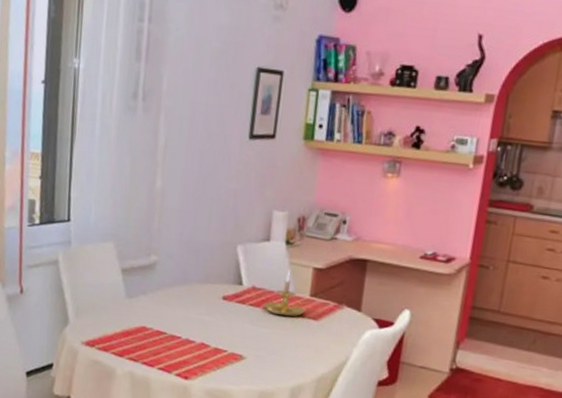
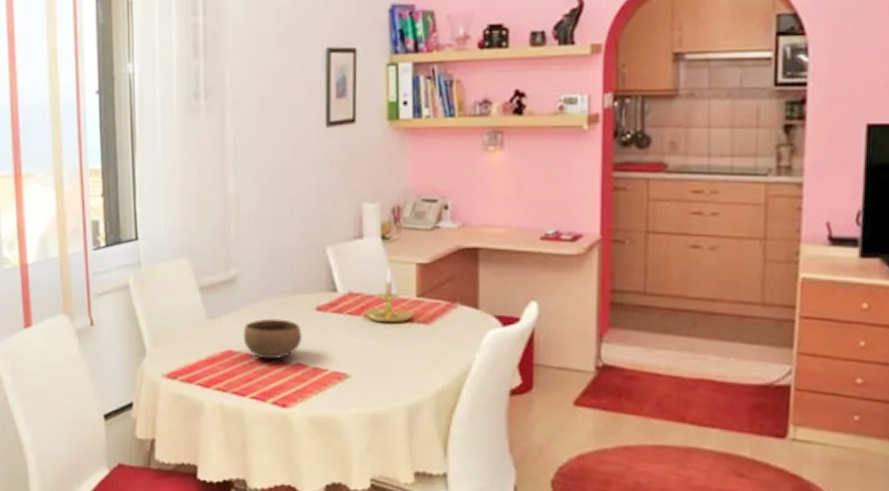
bowl: none [156,302,208,338] -> present [243,318,302,360]

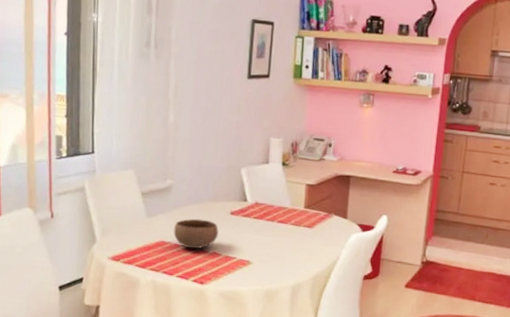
candle holder: present [363,269,420,323] -> none [265,187,306,227]

